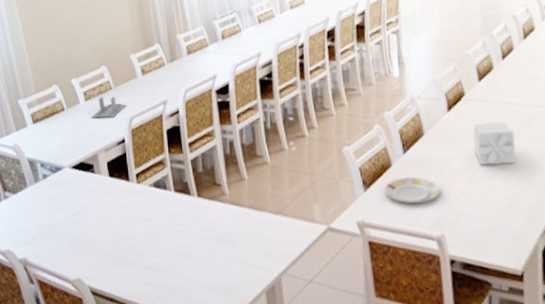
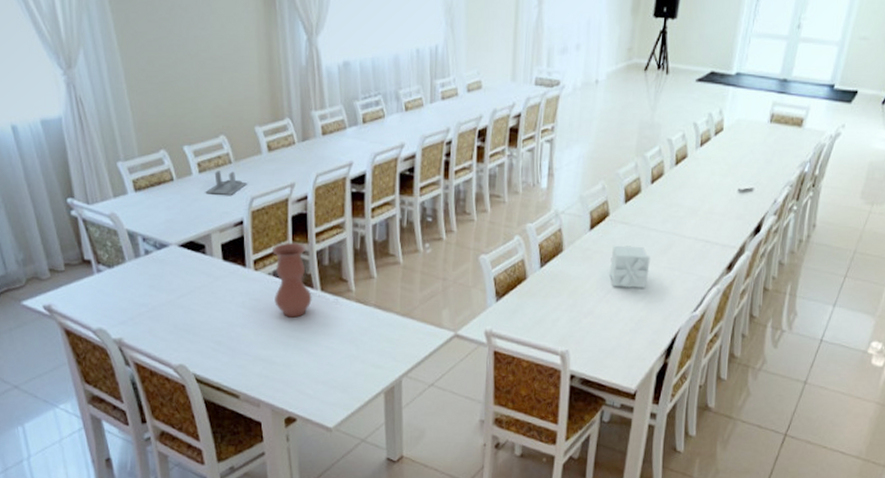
vase: none [151,154,190,225] -> present [271,242,312,318]
plate: present [385,177,441,204] -> none [517,291,571,319]

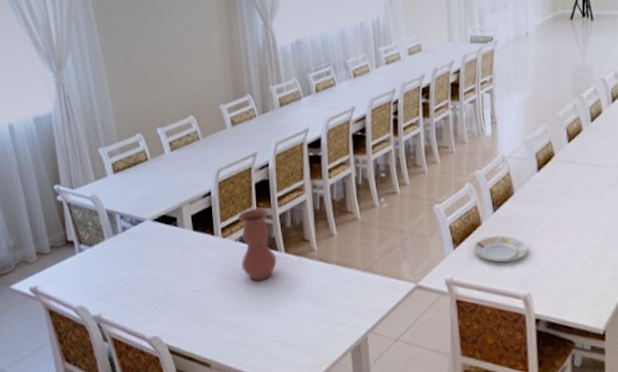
napkin holder: present [205,171,247,195] -> none [176,147,214,170]
plate: none [517,291,571,319] -> present [474,236,528,263]
gift box: present [610,245,650,288] -> none [561,183,601,225]

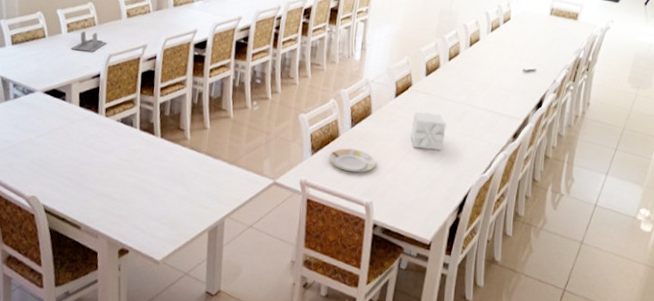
napkin holder: none [176,147,214,170] -> present [71,31,107,52]
vase: present [237,208,277,281] -> none [120,94,153,160]
gift box: none [561,183,601,225] -> present [411,111,446,151]

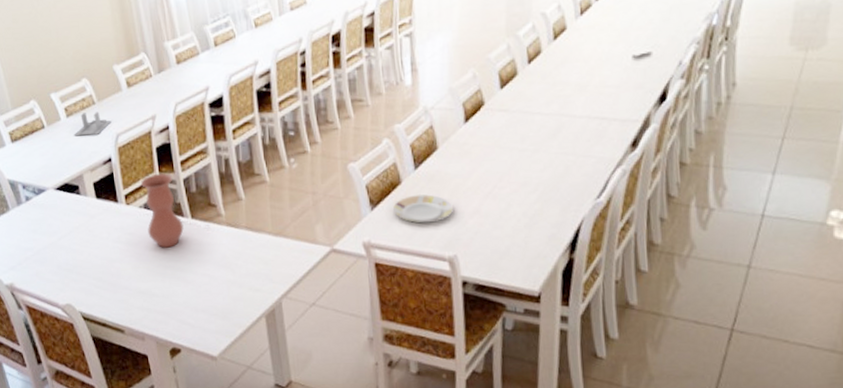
vase: none [120,94,153,160] -> present [140,173,184,248]
gift box: present [411,111,446,151] -> none [492,134,539,181]

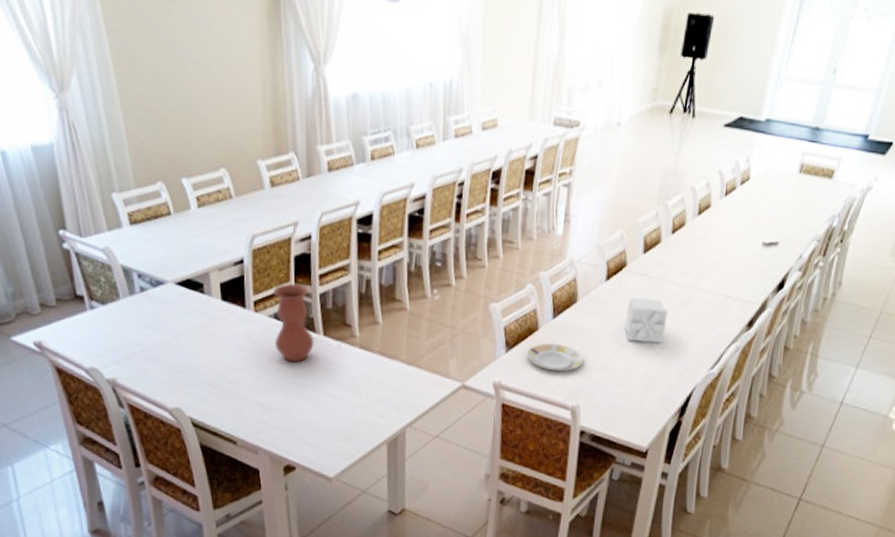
napkin holder: present [74,112,111,137] -> none [204,206,248,232]
gift box: none [492,134,539,181] -> present [625,297,668,343]

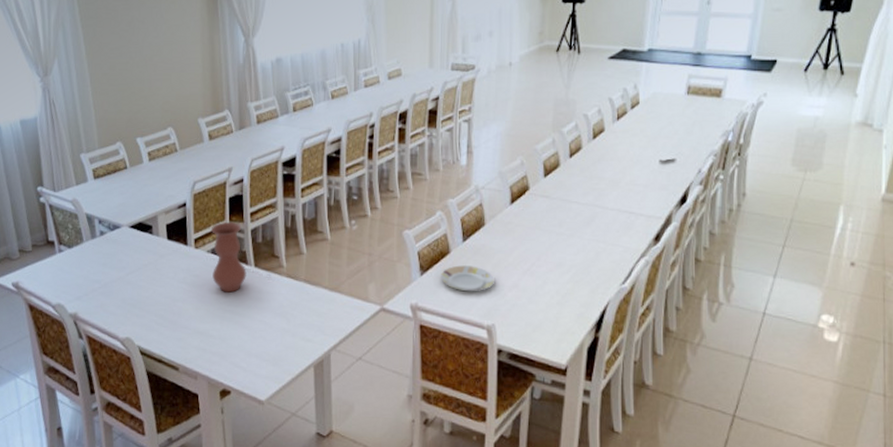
gift box: present [625,297,668,343] -> none [533,218,573,261]

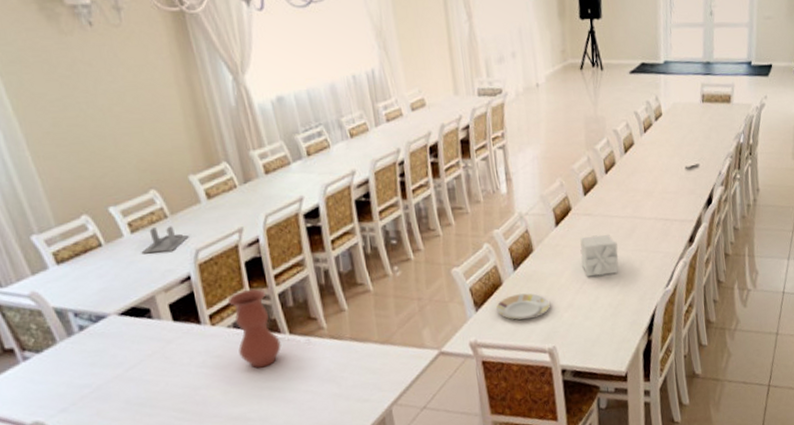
napkin holder: none [154,159,190,180] -> present [141,226,189,254]
gift box: none [533,218,573,261] -> present [580,235,619,277]

